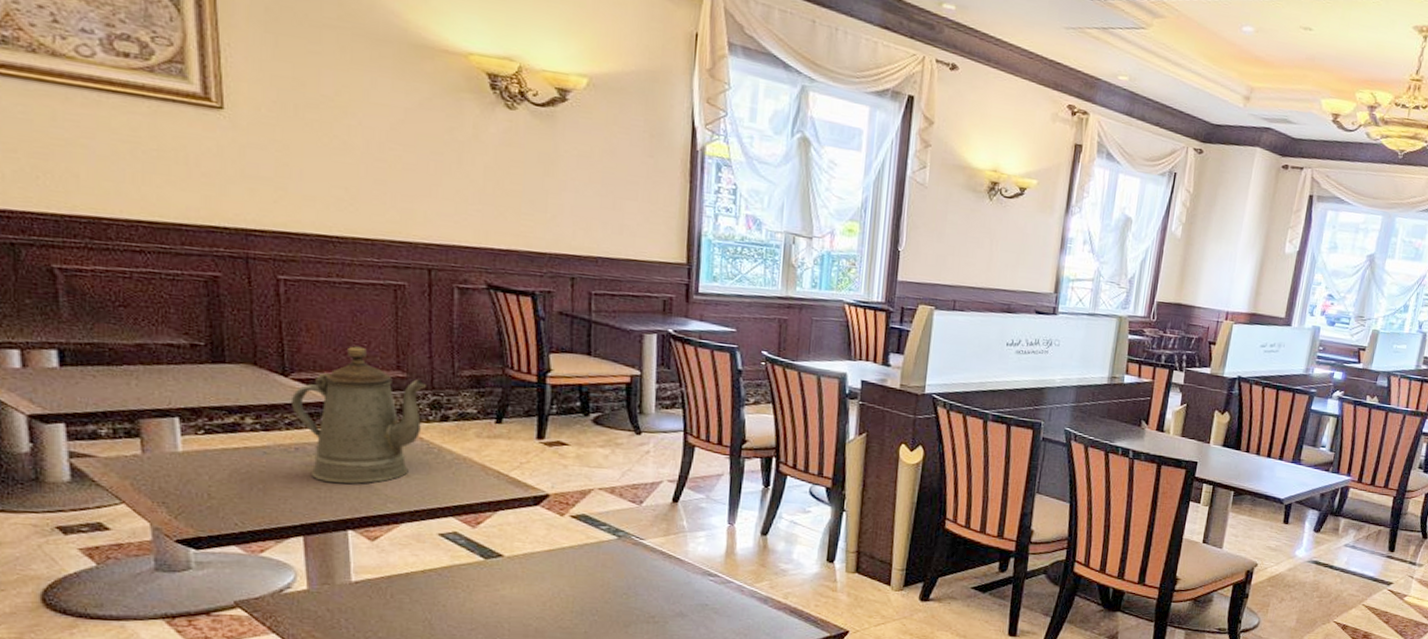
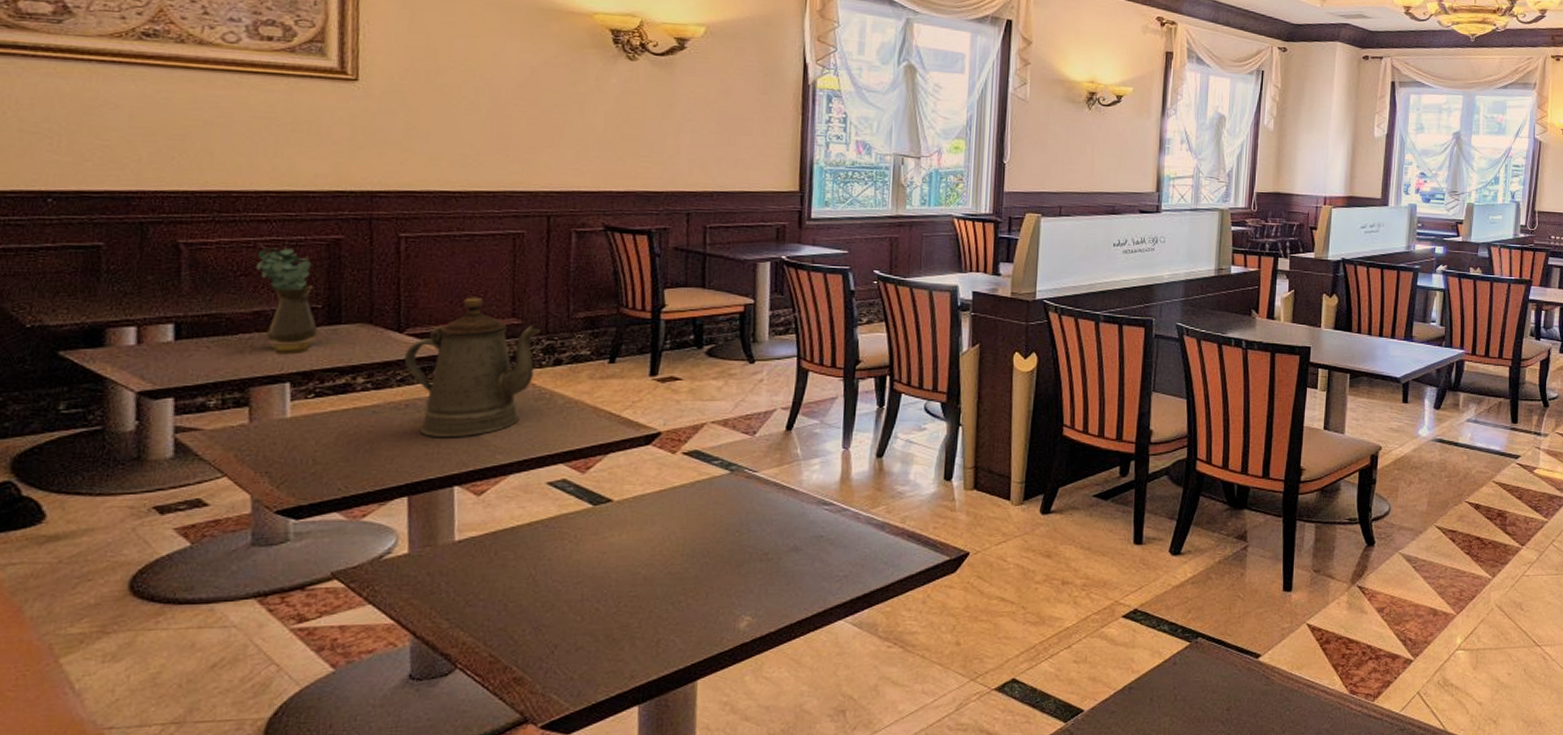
vase: none [133,276,202,391] -> present [255,245,318,355]

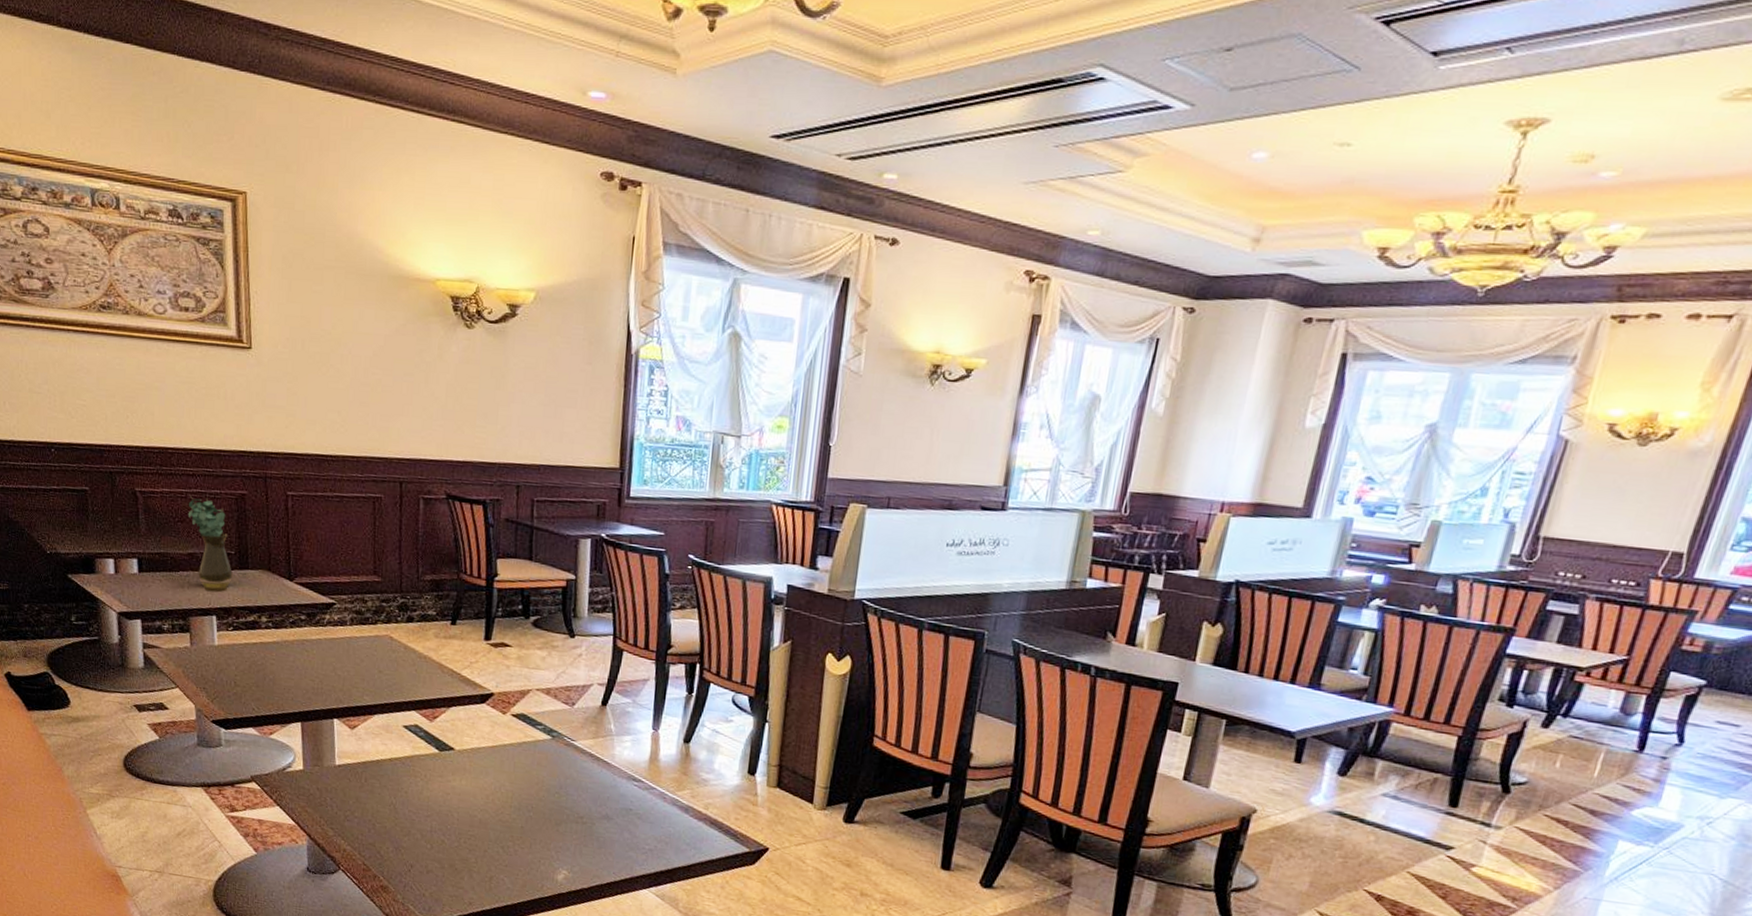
coffee pot: present [404,297,542,438] -> none [295,553,397,678]

